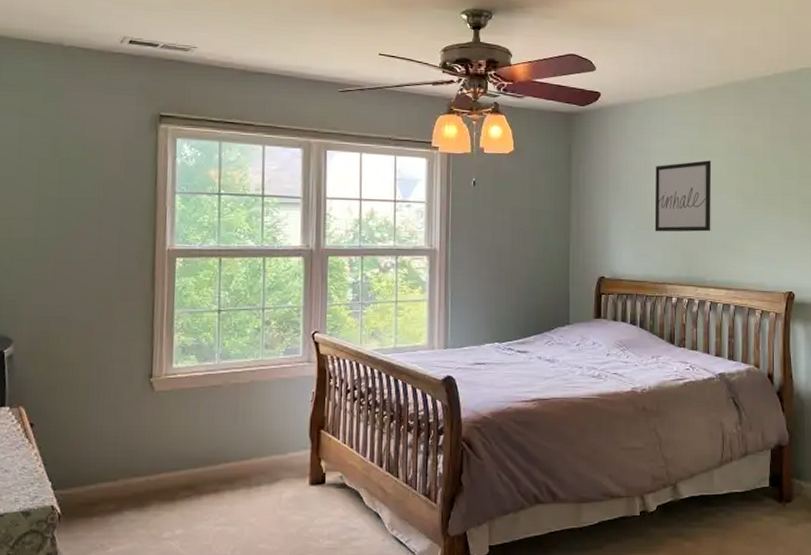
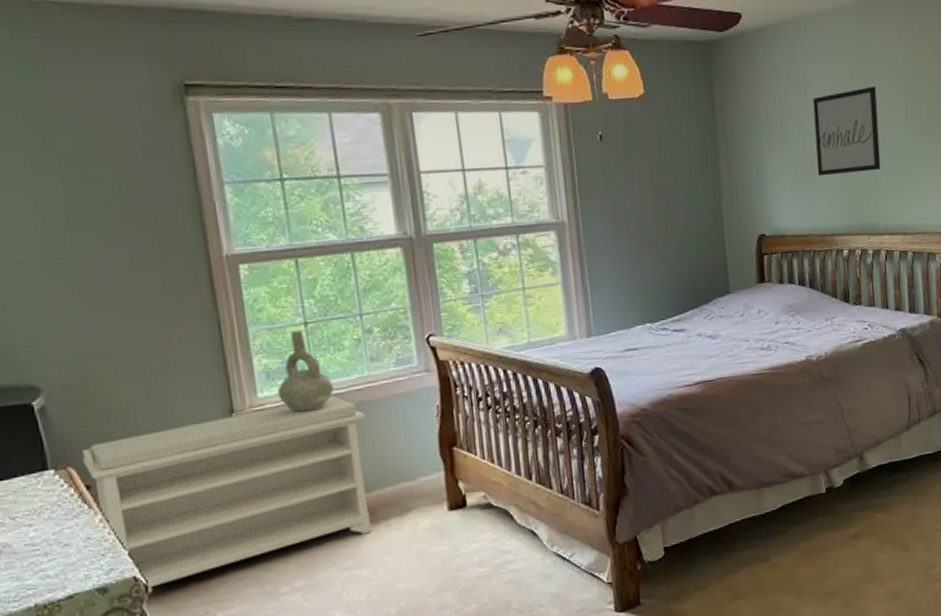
bench: none [31,374,255,523] -> present [82,396,372,595]
decorative vase: none [188,316,233,384] -> present [277,330,334,412]

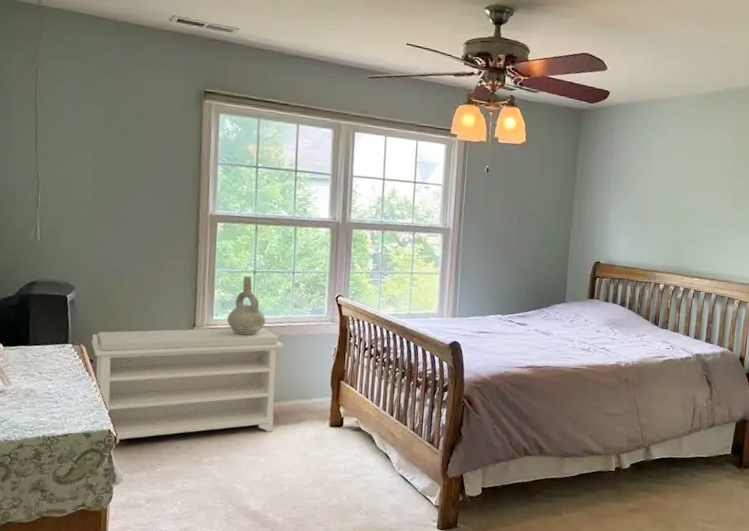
wall art: present [813,86,881,176] -> none [649,160,707,227]

